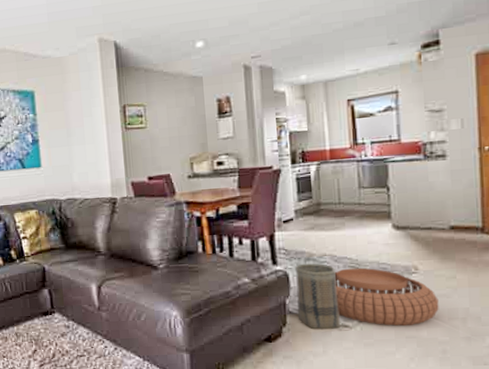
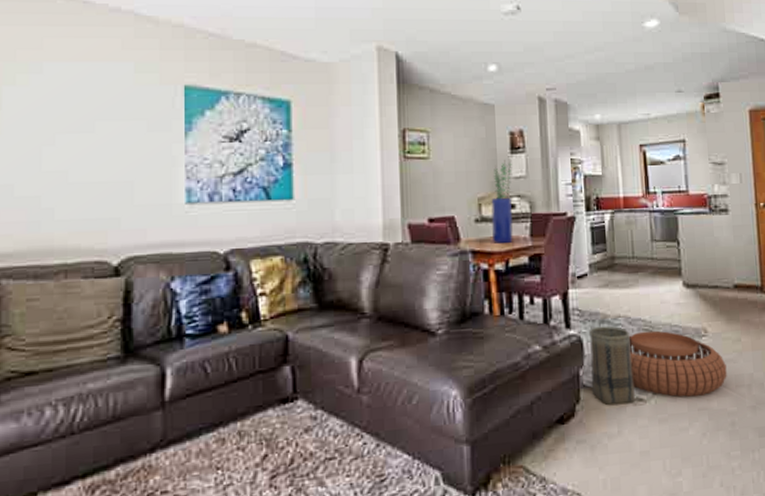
vase: none [202,124,222,196] -> present [491,160,513,244]

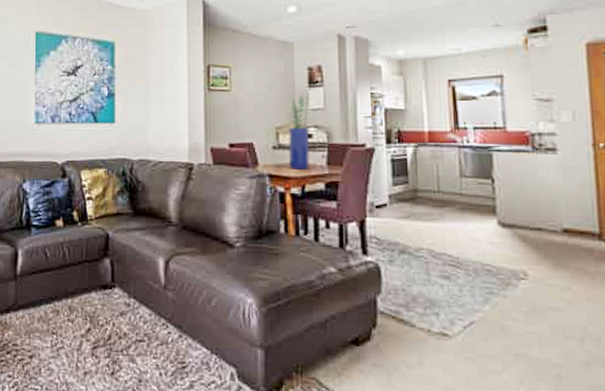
basket: present [589,326,635,406] -> none [388,256,438,337]
pouf: present [628,330,727,398] -> none [432,266,553,341]

